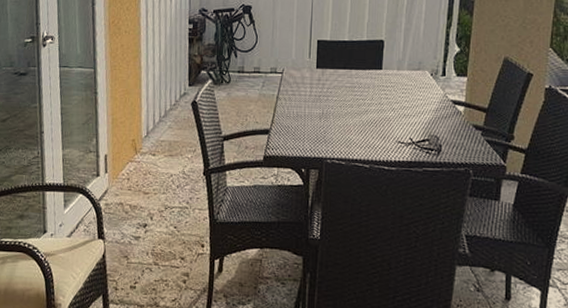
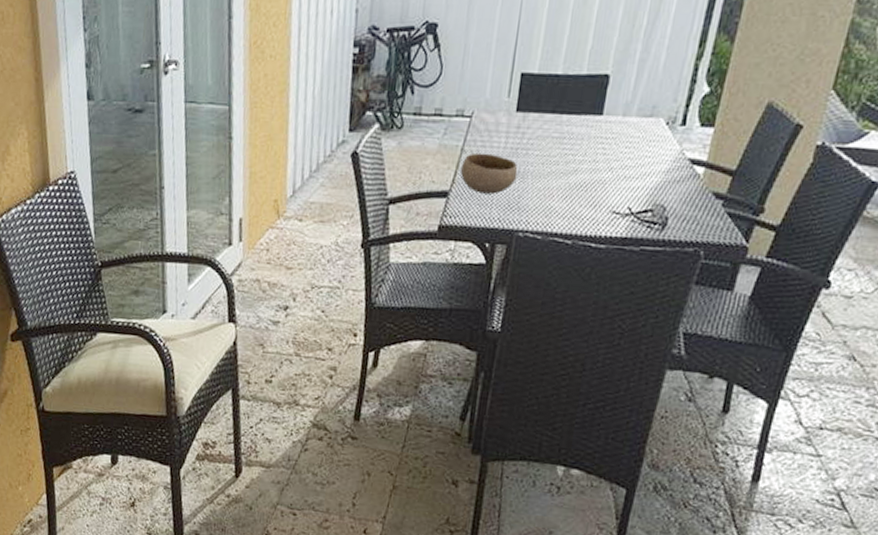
bowl: none [277,99,322,131] -> present [460,152,518,194]

